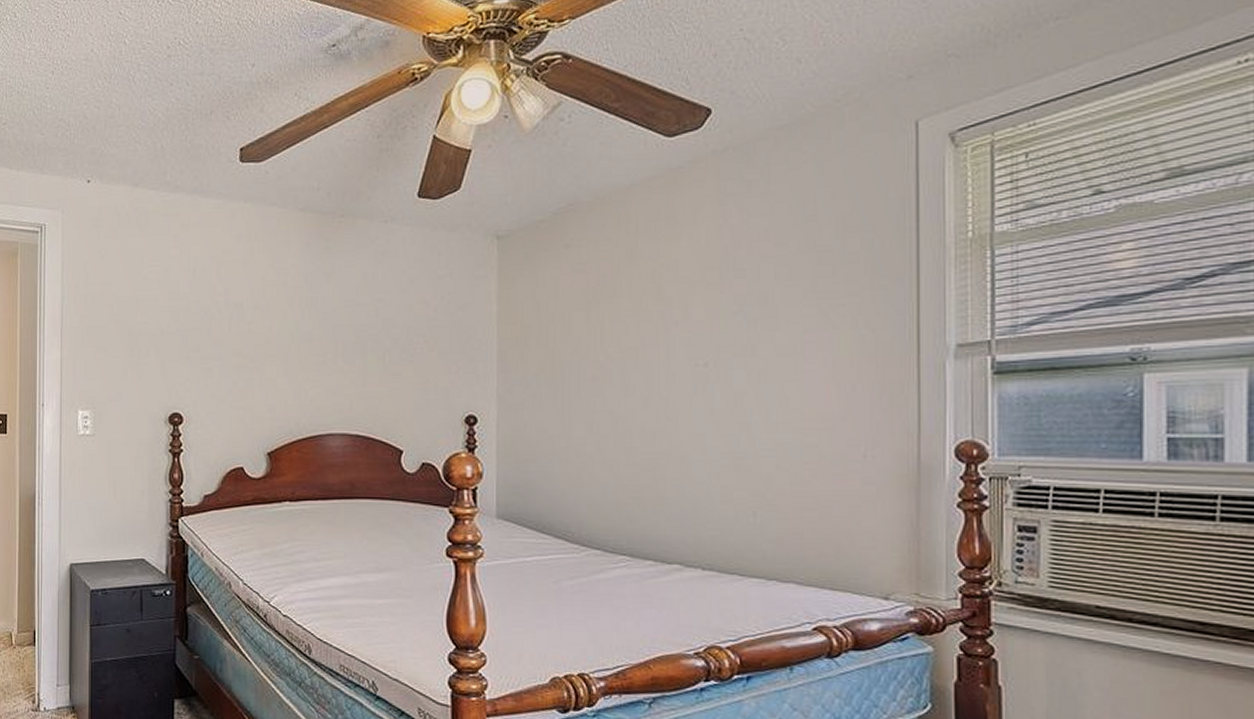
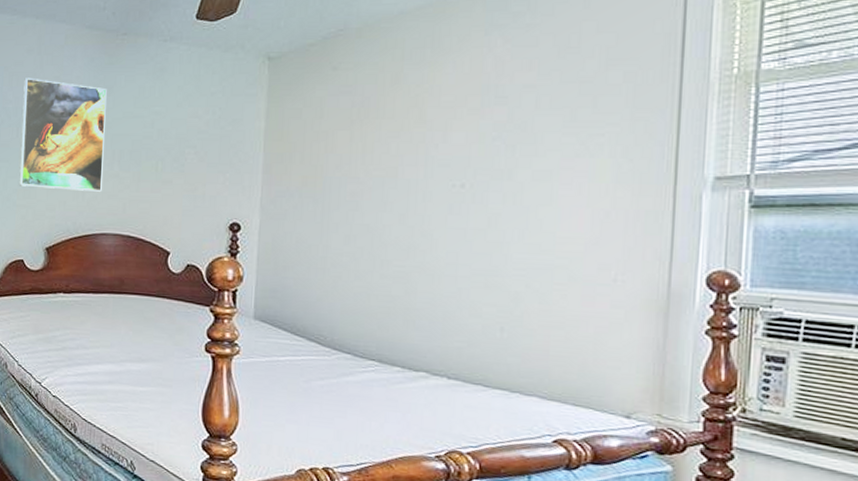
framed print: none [234,267,327,390] -> present [19,77,107,193]

